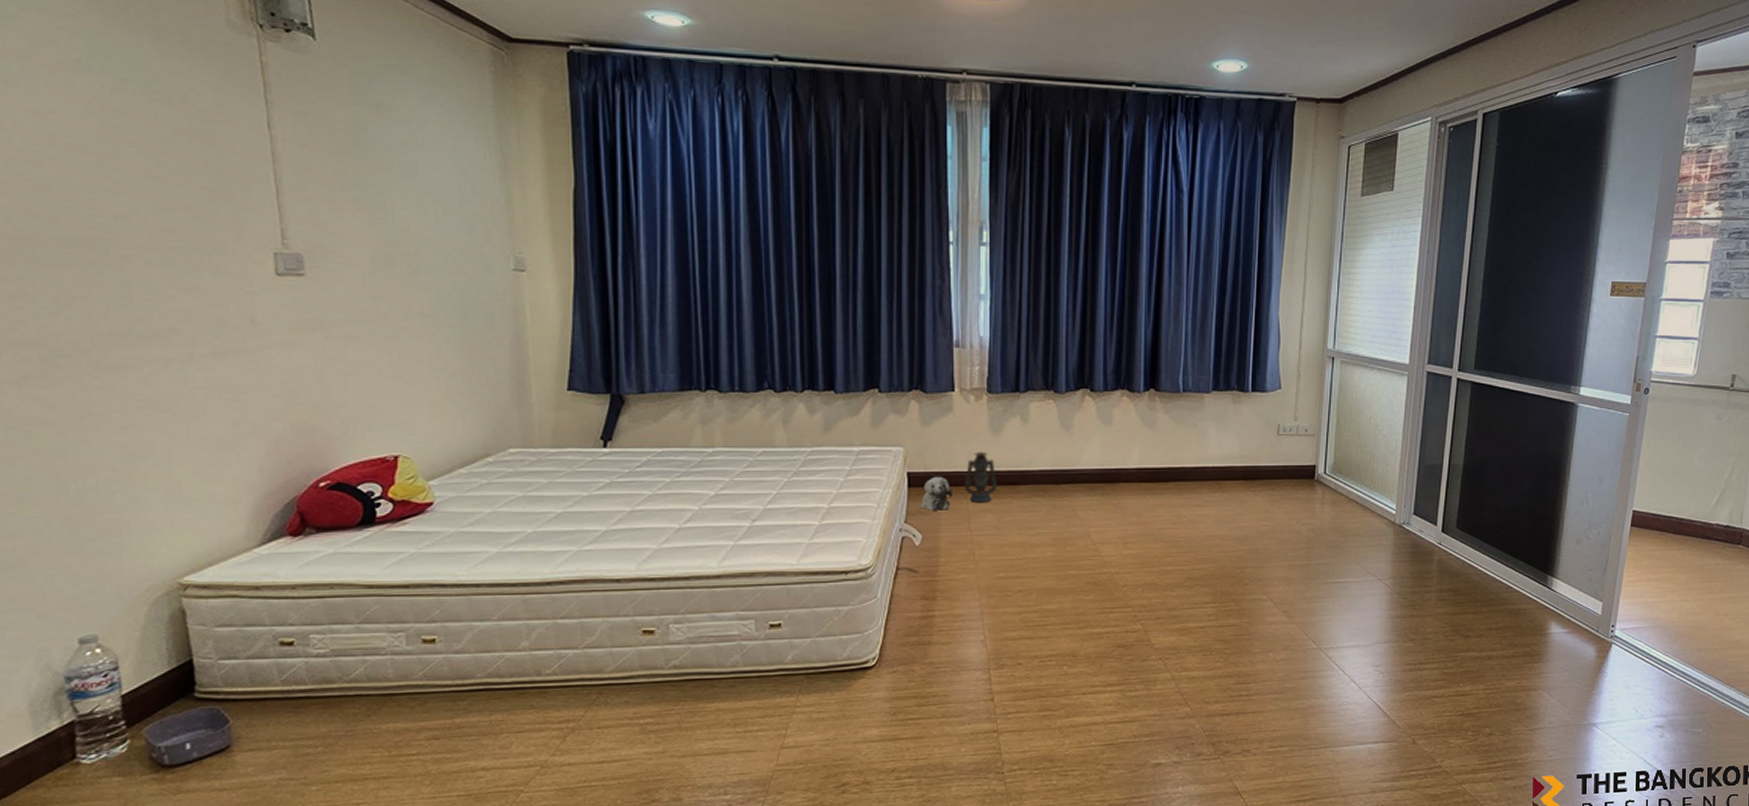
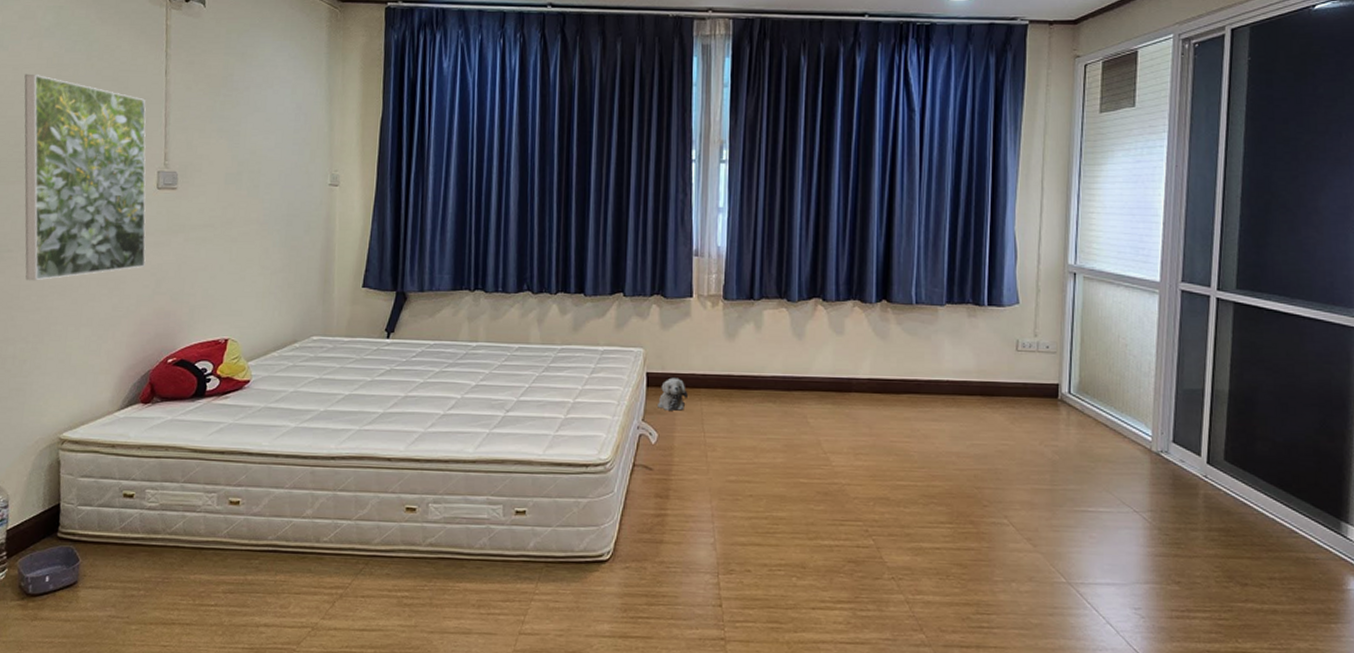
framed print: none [52,120,272,394] -> present [24,73,146,281]
lantern: present [964,452,997,502] -> none [699,356,730,405]

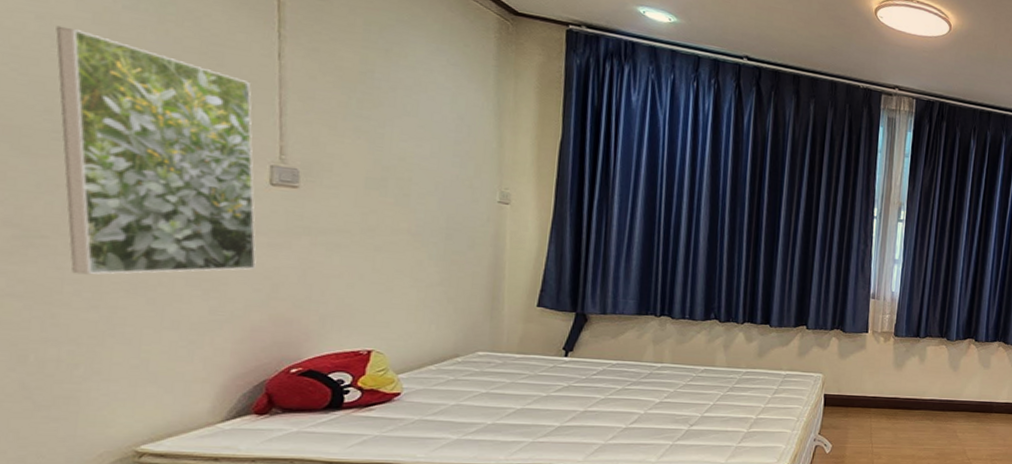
plush toy: present [658,377,688,411] -> none [833,399,860,426]

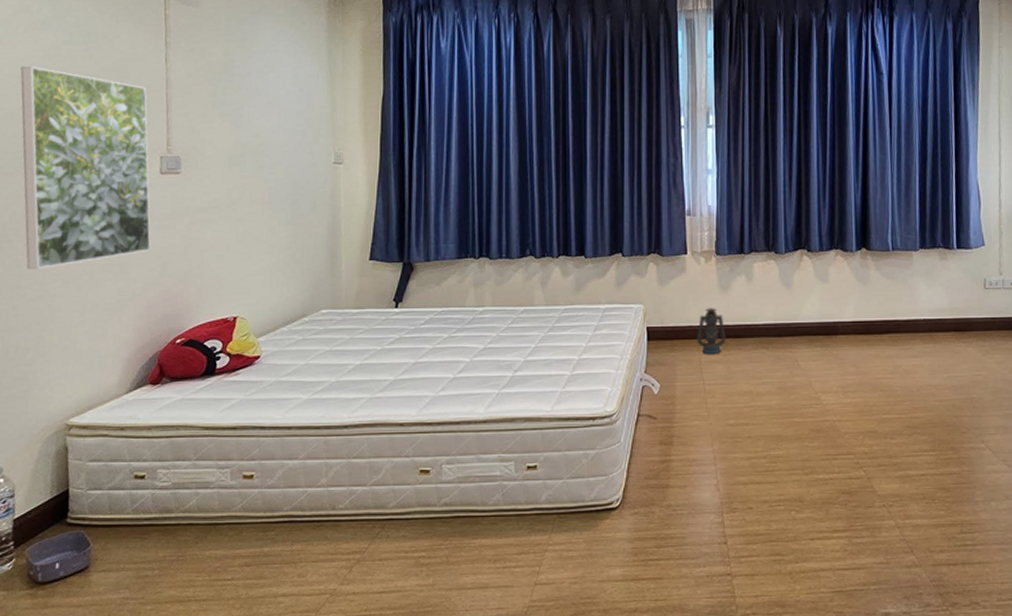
lantern: none [869,382,896,422] -> present [697,308,726,354]

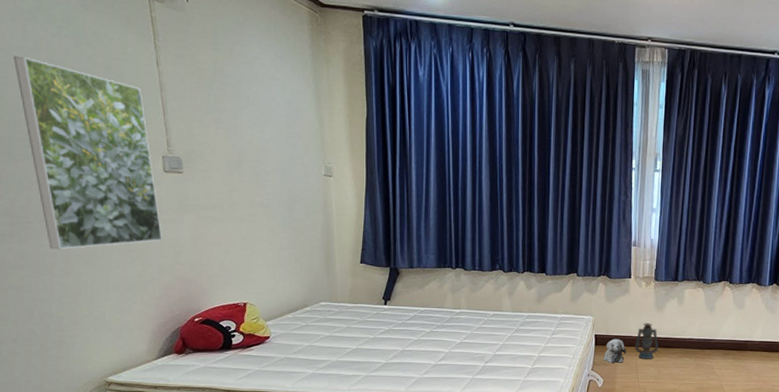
plush toy: none [659,330,686,362] -> present [603,338,626,363]

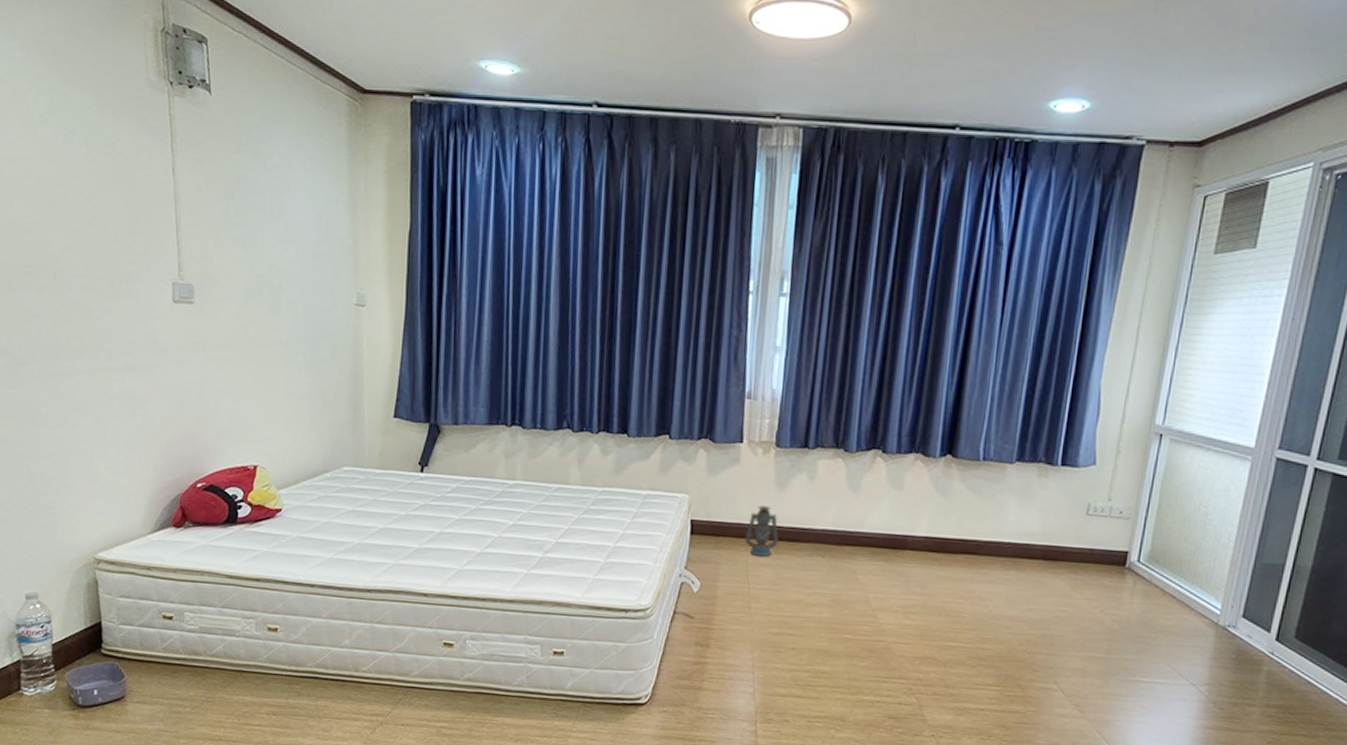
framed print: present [13,55,162,250] -> none [22,167,167,397]
plush toy: present [603,338,626,363] -> none [701,526,733,560]

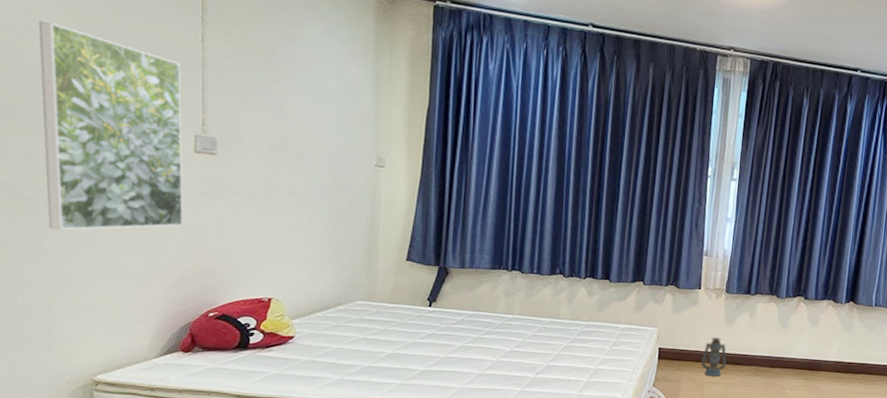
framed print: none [22,167,167,397] -> present [38,20,184,231]

